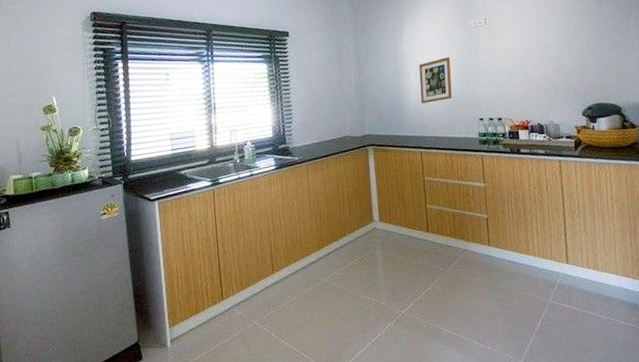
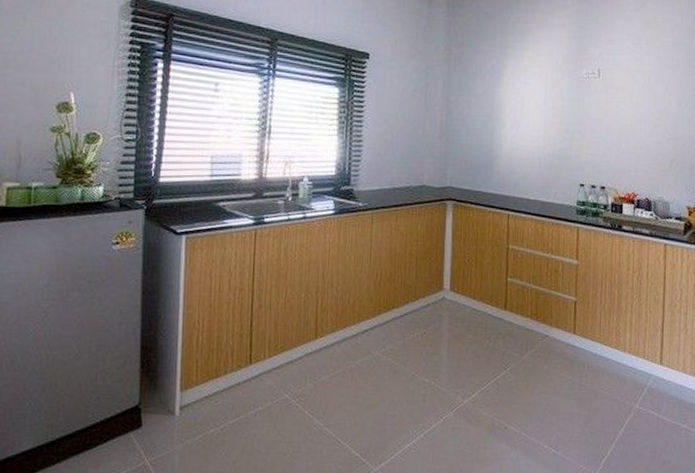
picture frame: present [419,57,452,103] -> none [515,108,555,159]

